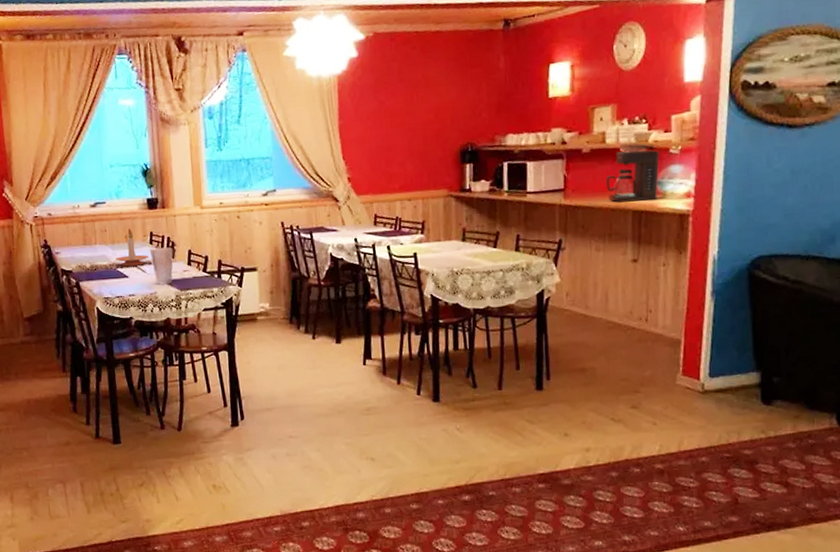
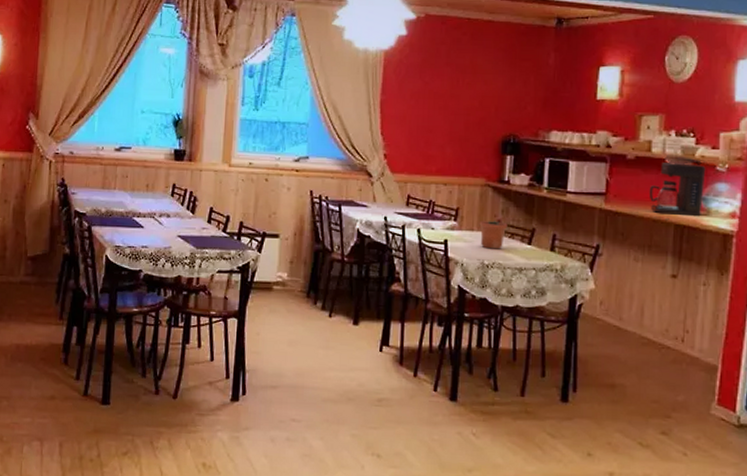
candle holder: present [115,228,149,267] -> none [132,177,168,217]
cup: present [149,247,174,285] -> none [169,201,195,241]
planter: none [445,228,473,257] -> present [479,220,508,249]

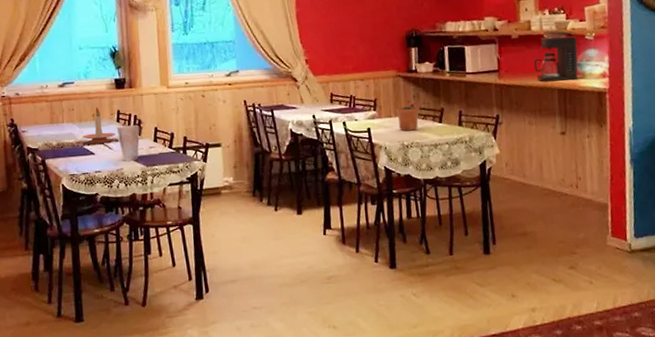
candle holder: none [132,177,168,217] -> present [82,107,116,144]
cup: none [169,201,195,241] -> present [116,125,140,162]

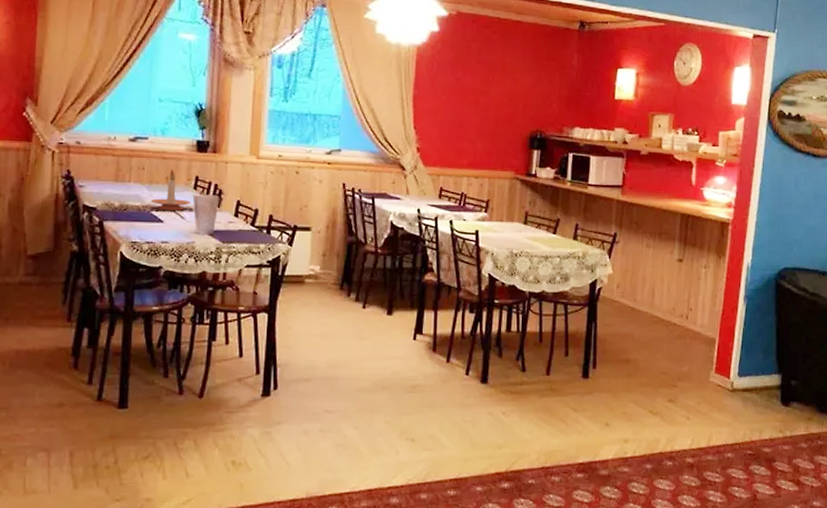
planter: present [395,105,420,131] -> none [508,211,535,239]
coffee maker: present [533,36,578,82] -> none [659,158,708,207]

